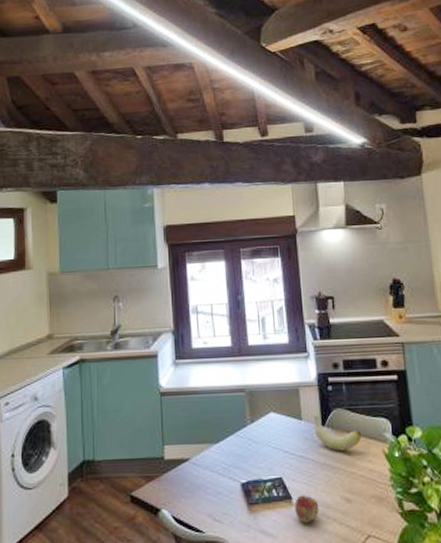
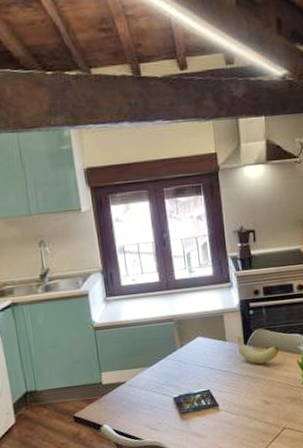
fruit: present [295,495,319,523] -> none [221,401,242,424]

